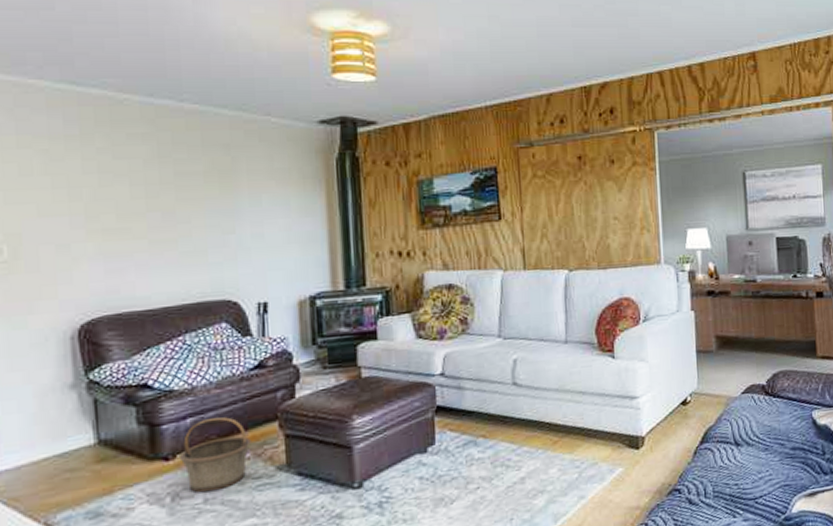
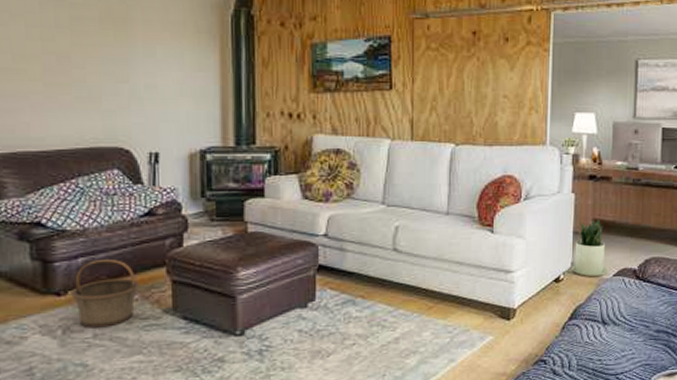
planter: none [698,335,735,397] -> present [572,218,608,277]

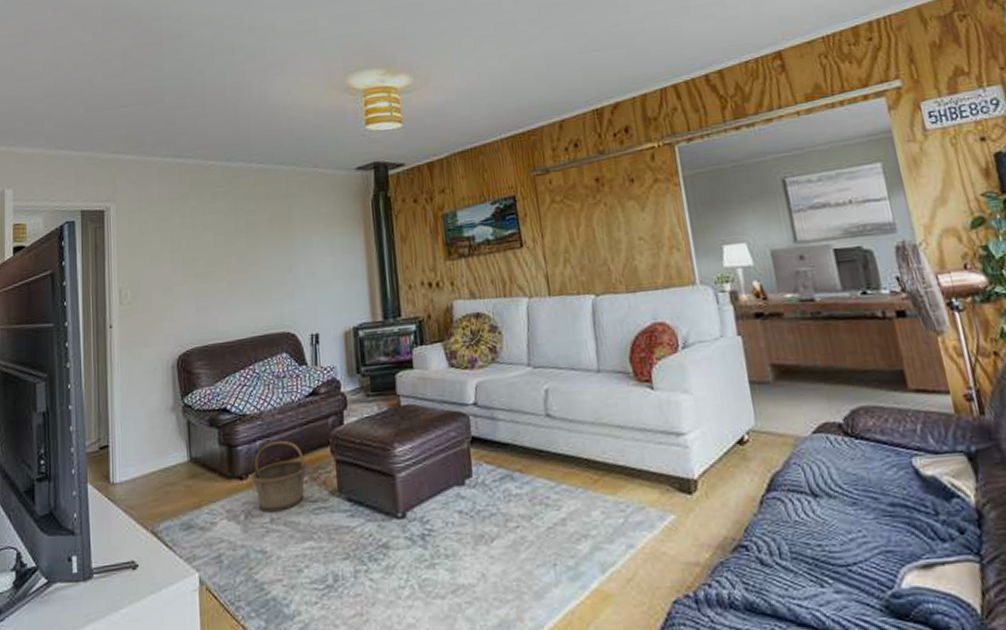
planter: present [572,218,608,277] -> none [752,363,804,436]

